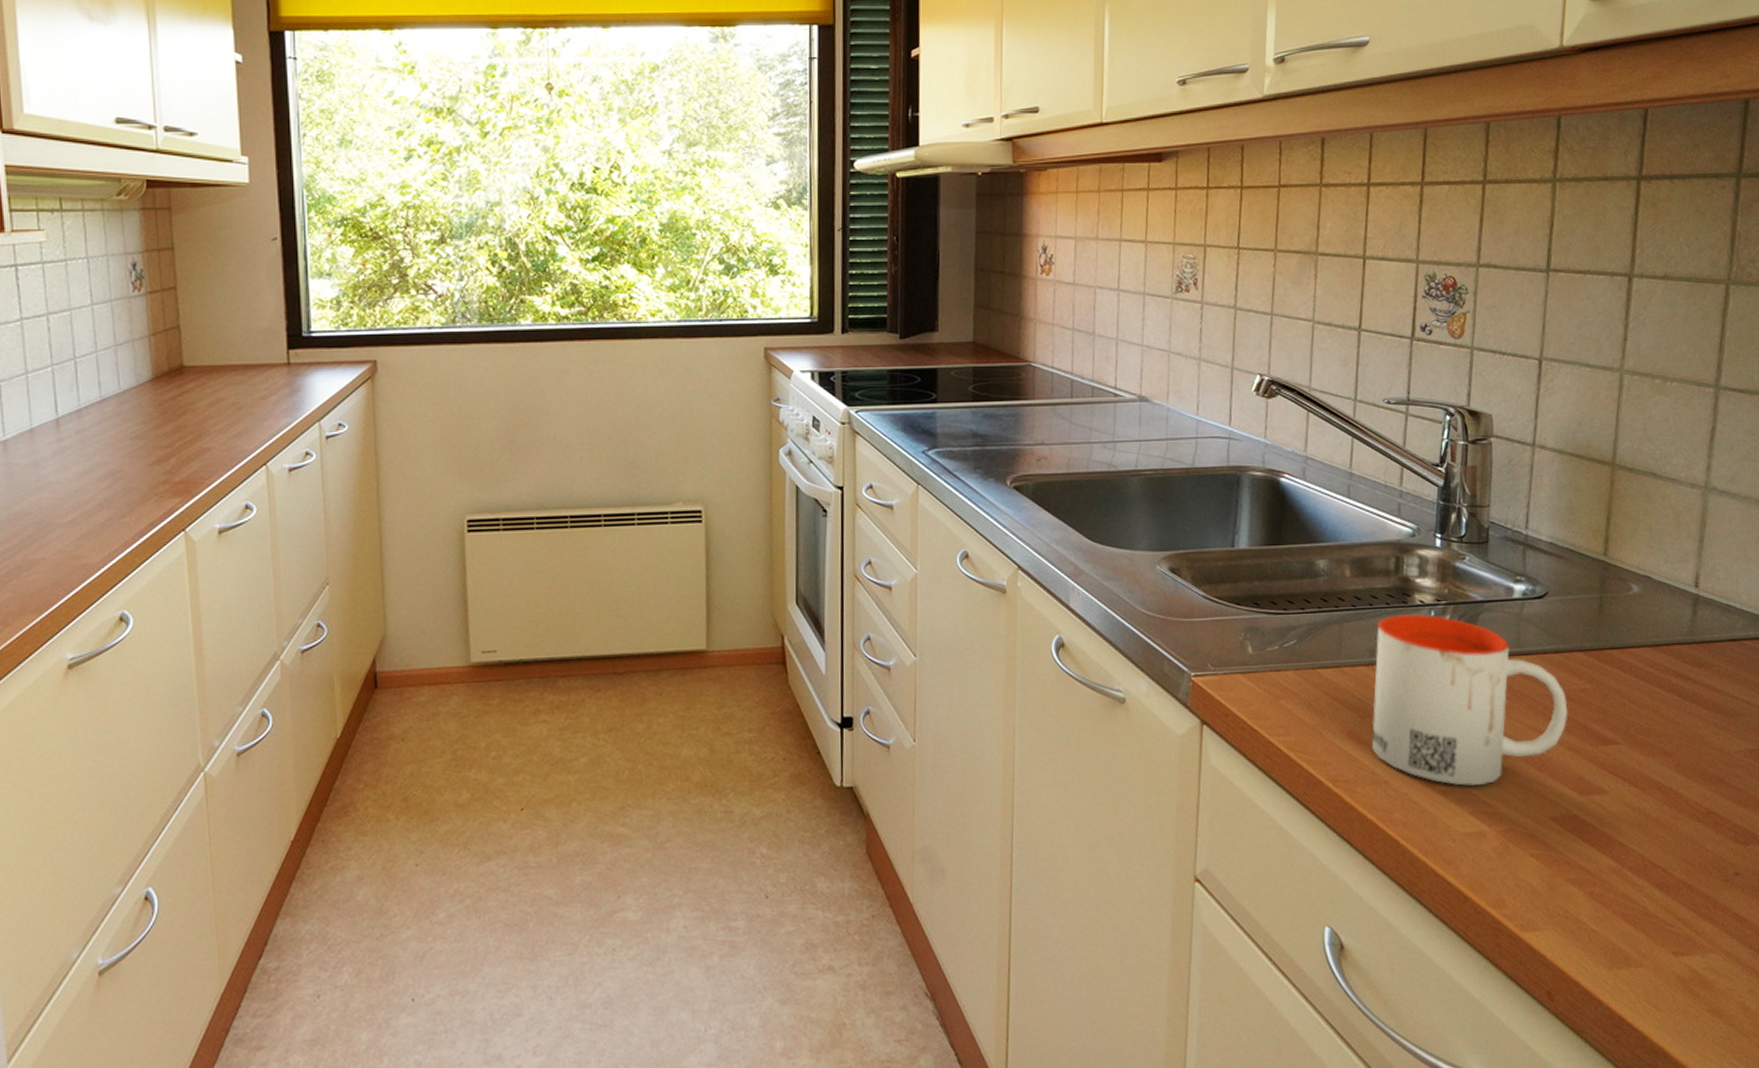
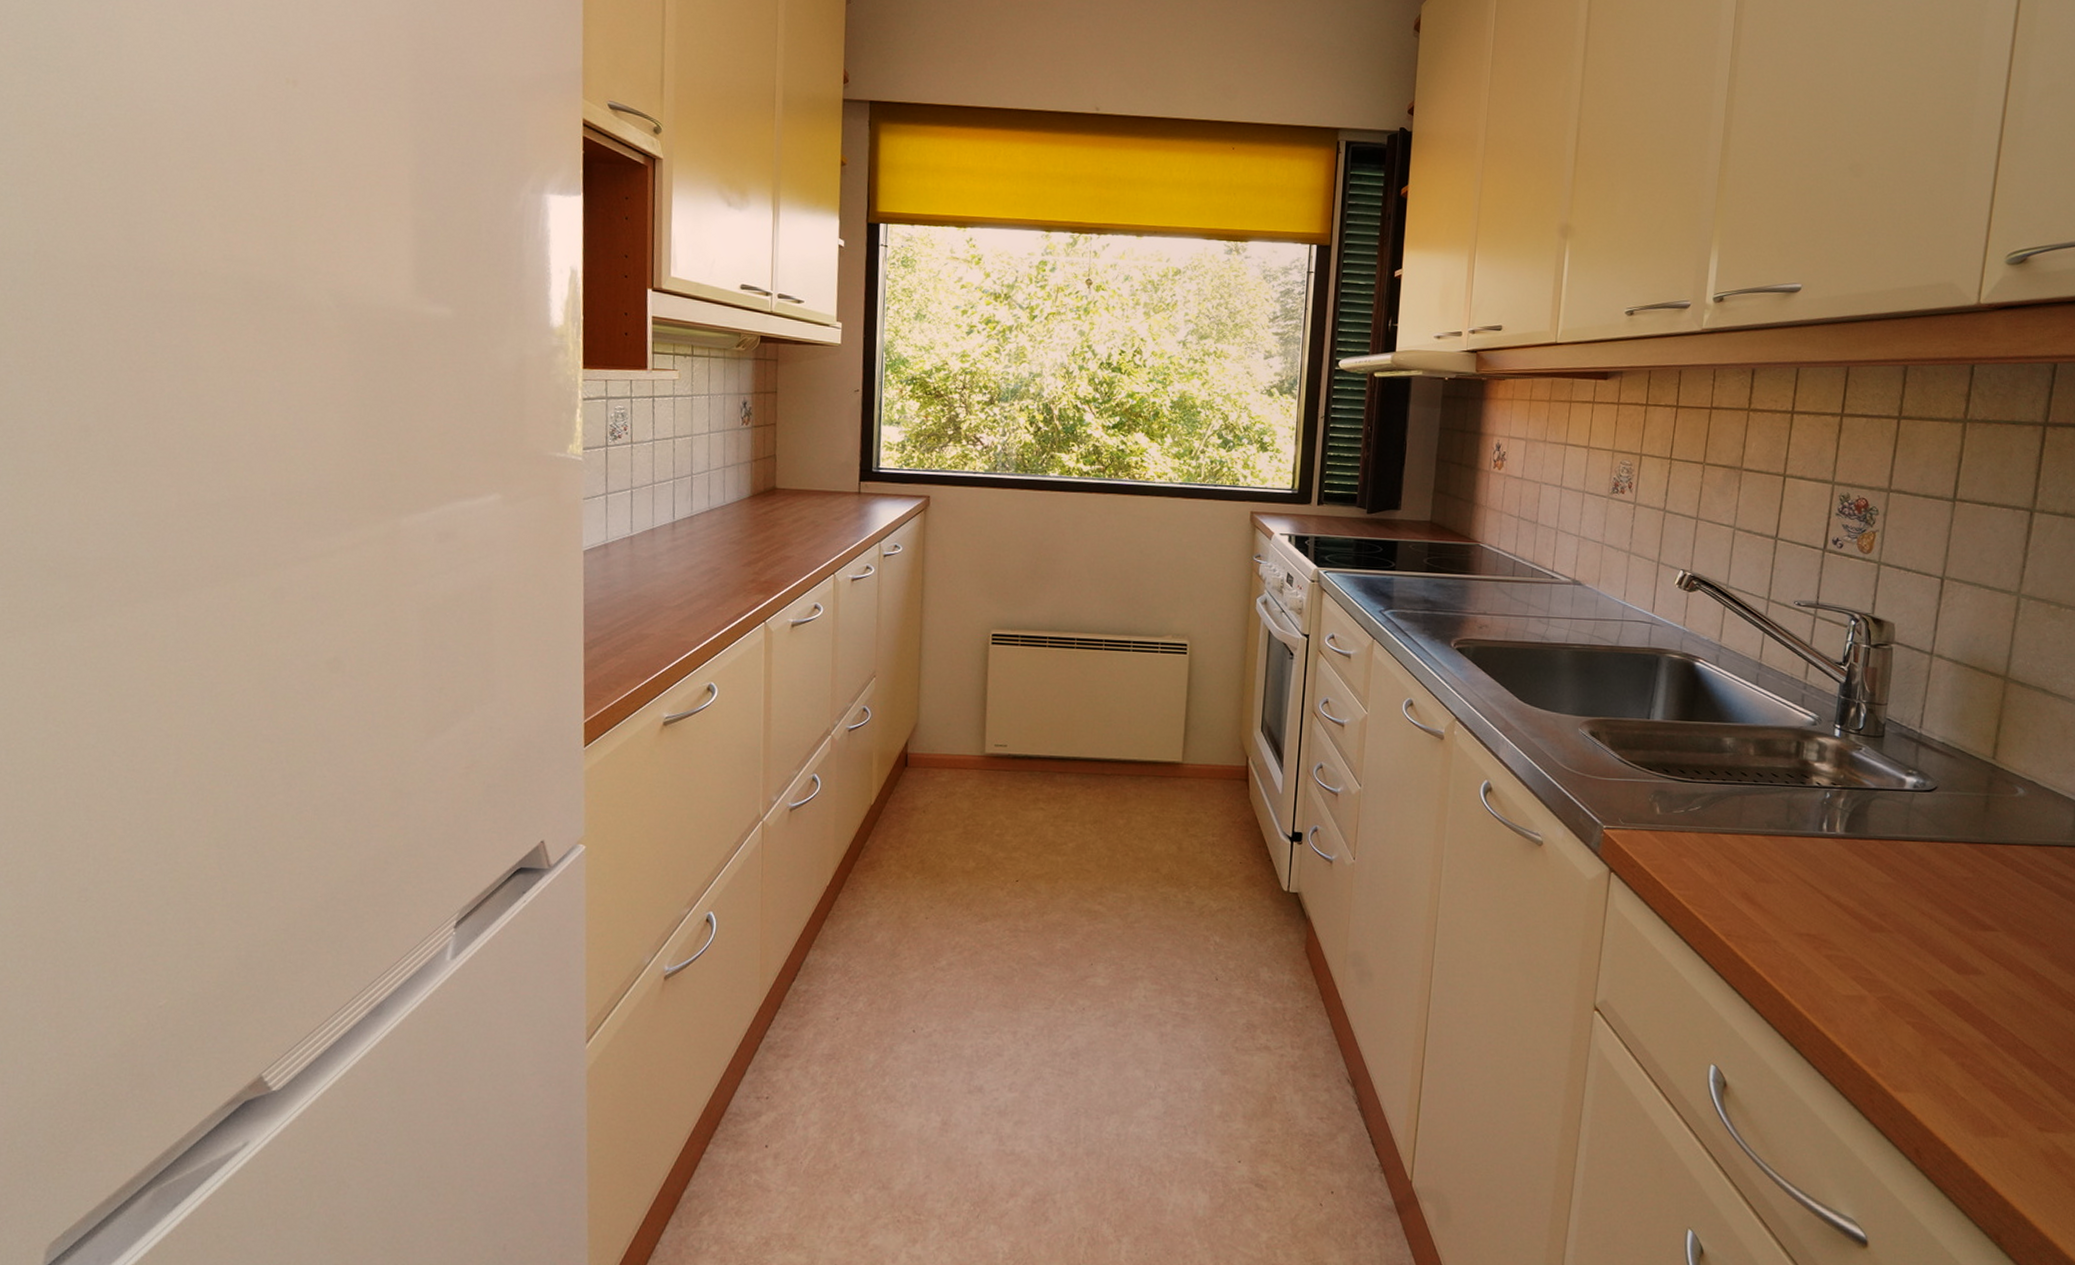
mug: present [1371,613,1568,787] -> none [1763,792,1950,955]

